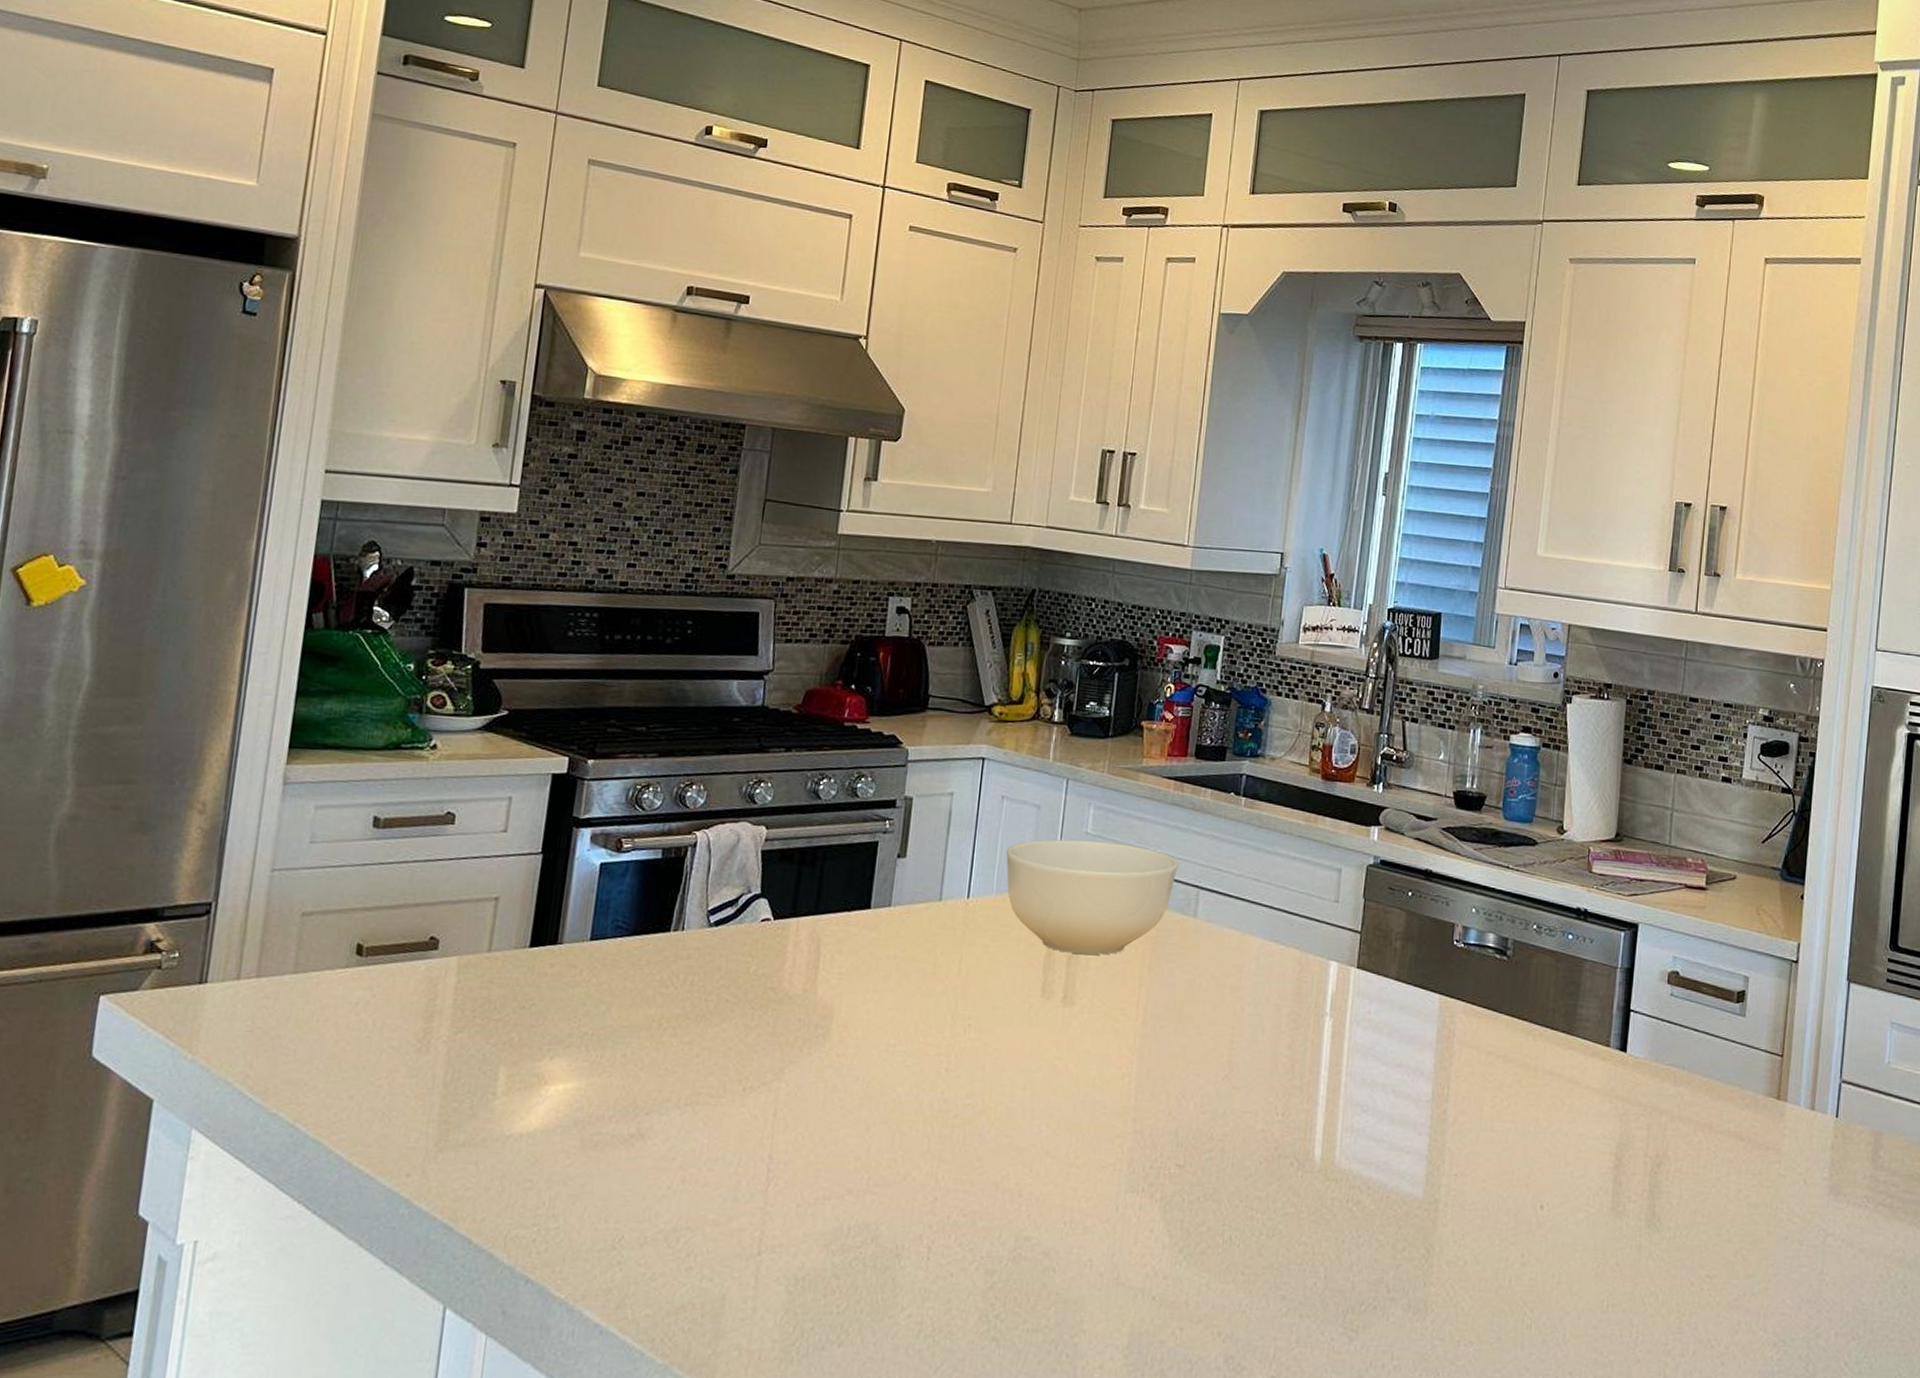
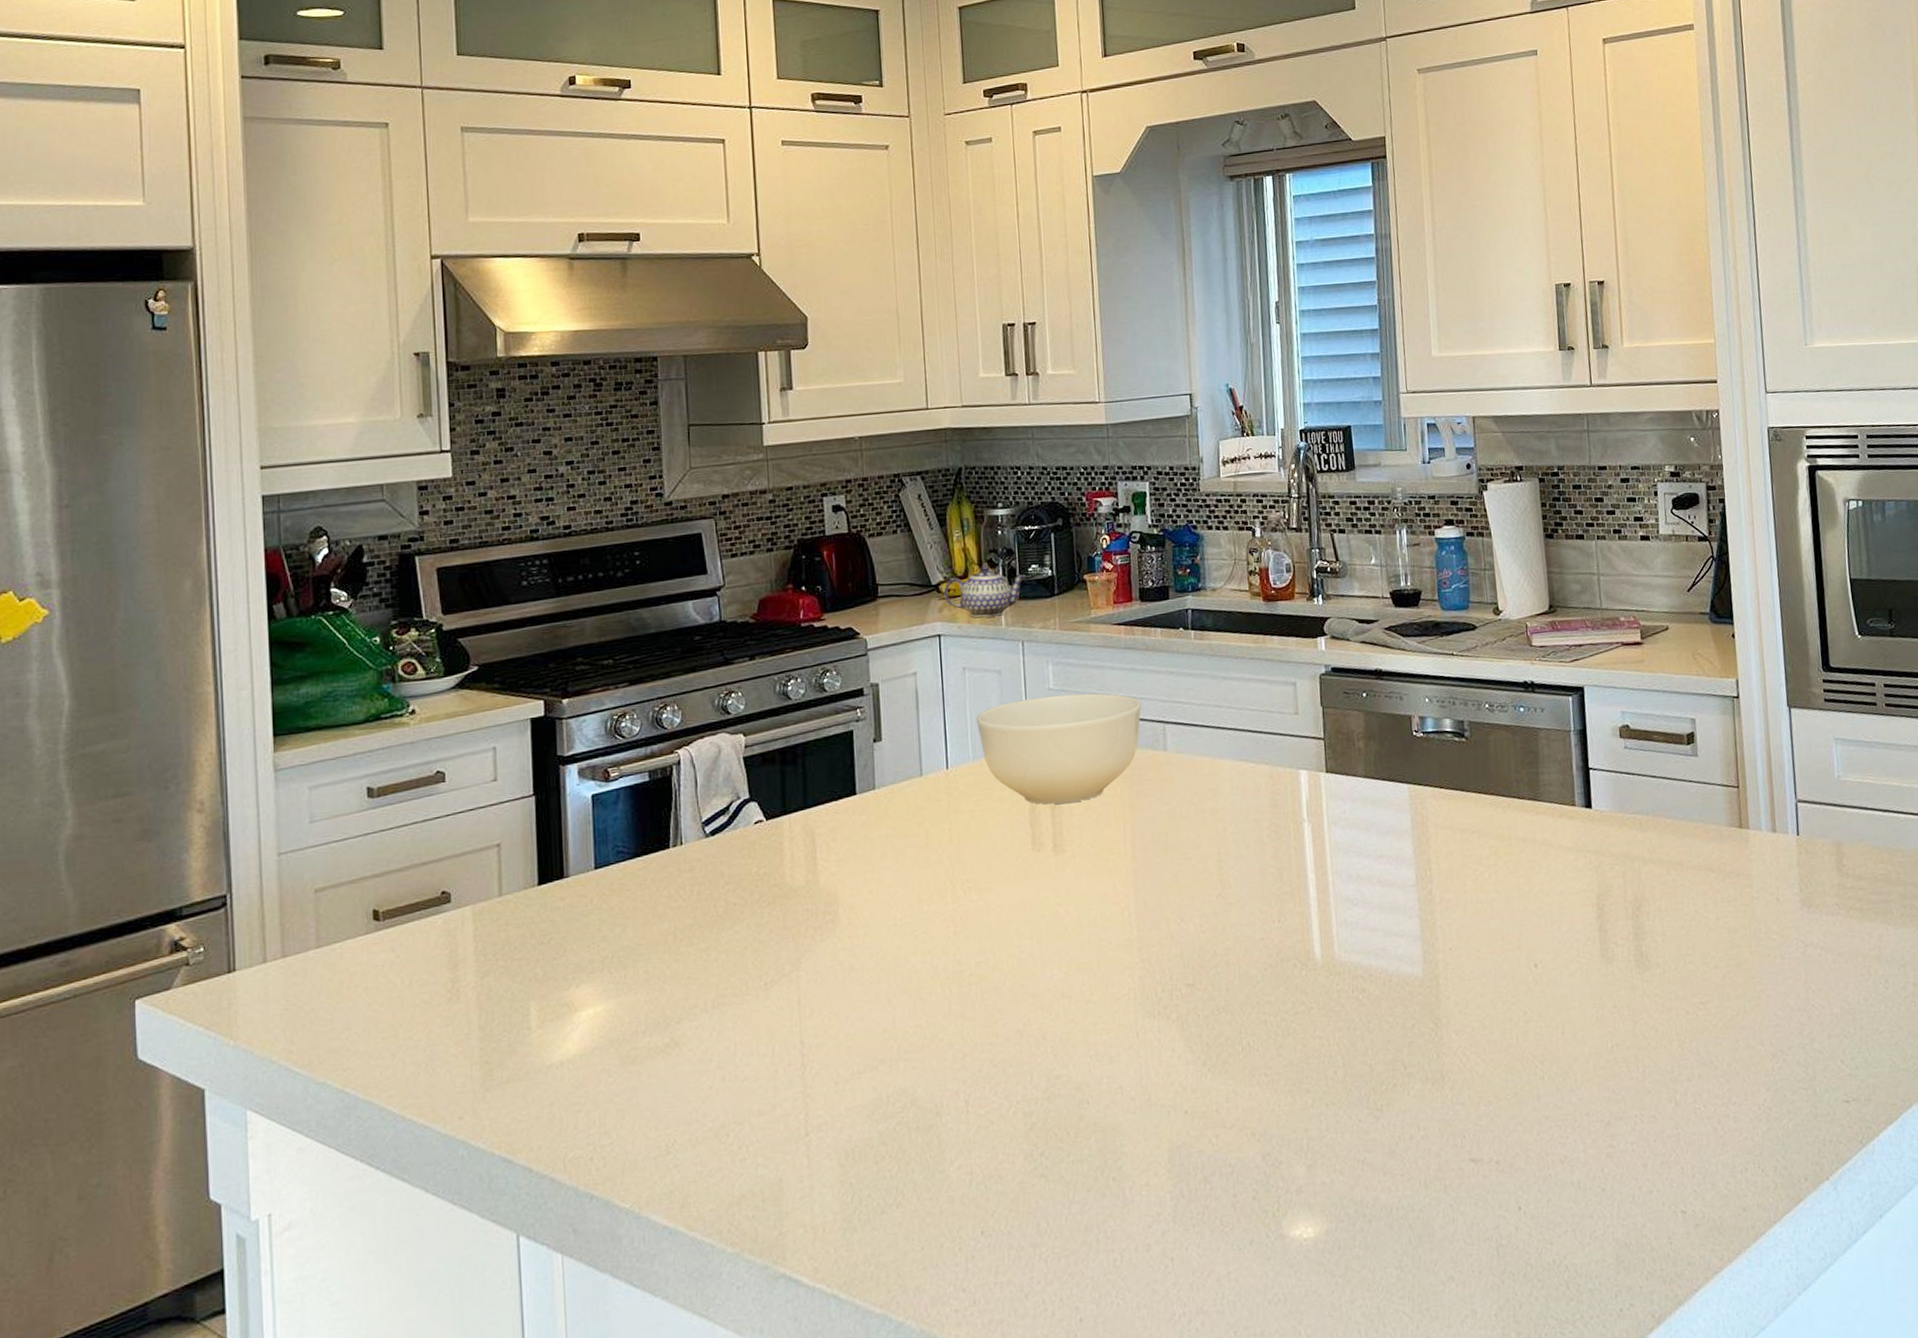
teapot: none [995,694,1082,749] -> present [943,565,1026,618]

